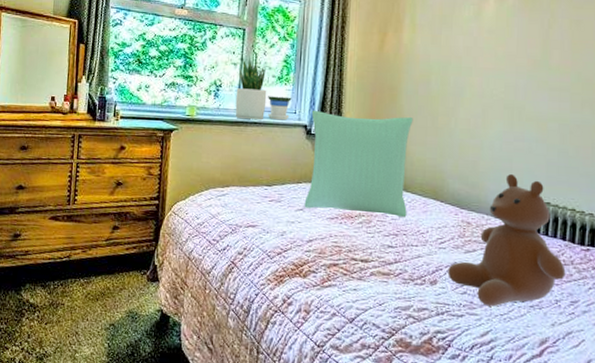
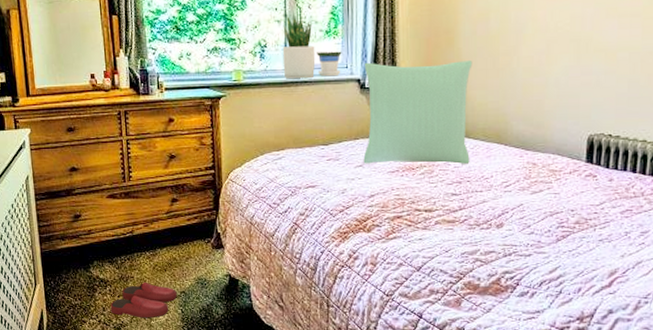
slippers: none [36,310,106,350] -> present [110,282,177,318]
teddy bear: present [448,173,566,307] -> none [514,109,636,244]

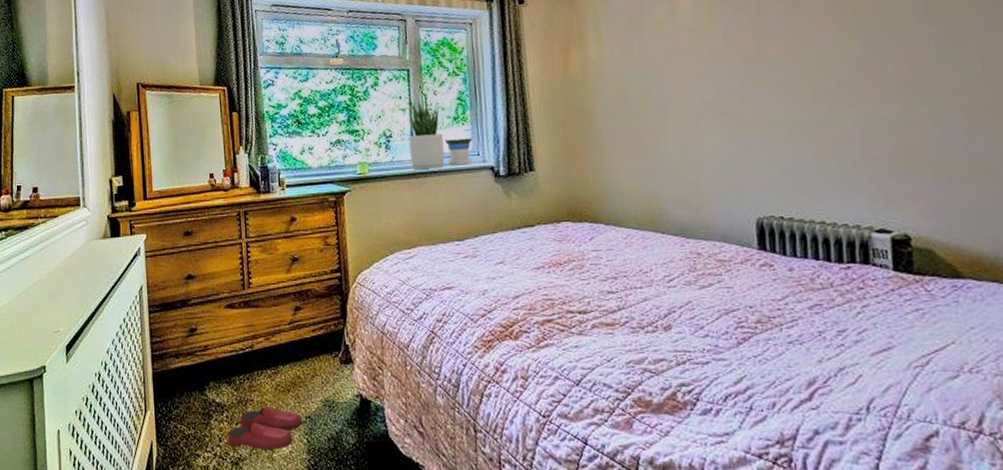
pillow: present [363,61,473,164] -> none [496,141,624,260]

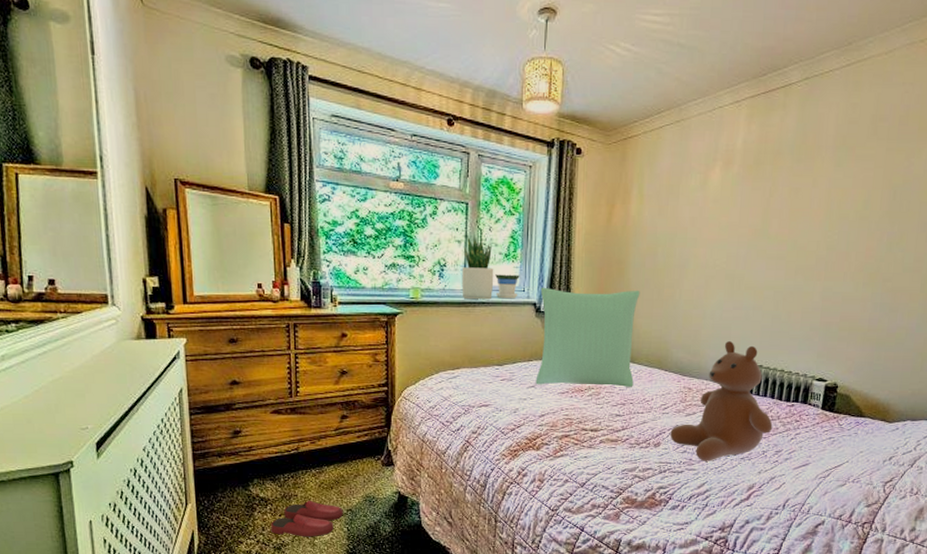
pillow: none [496,141,624,260] -> present [535,287,640,387]
teddy bear: none [682,189,826,348] -> present [670,340,773,461]

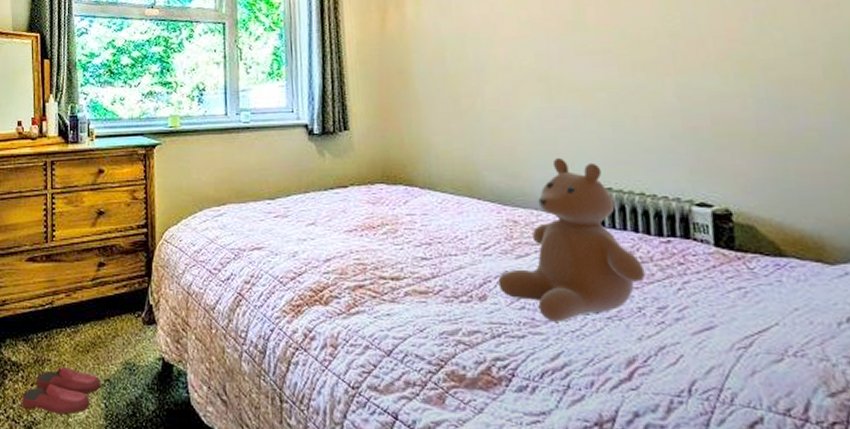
planter: present [462,236,494,300] -> none [221,56,258,125]
flowerpot: present [495,274,520,299] -> none [259,94,287,122]
pillow: present [535,287,640,387] -> none [311,103,439,222]

